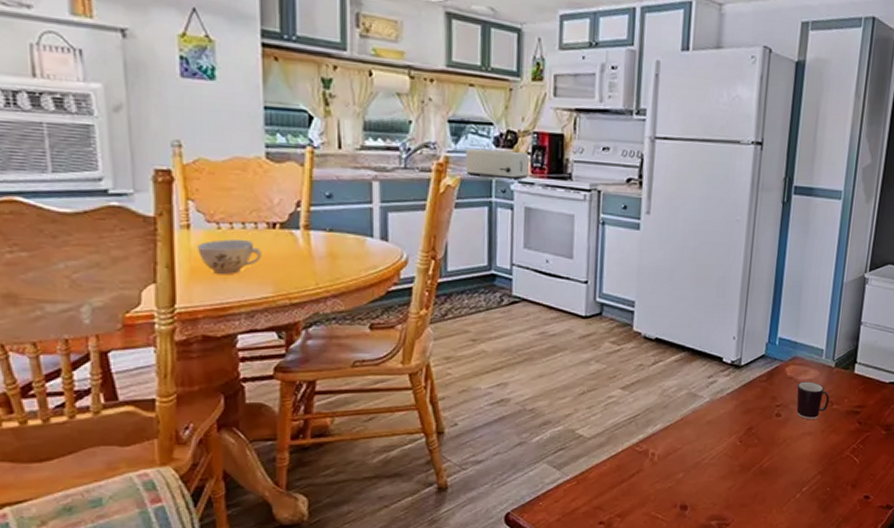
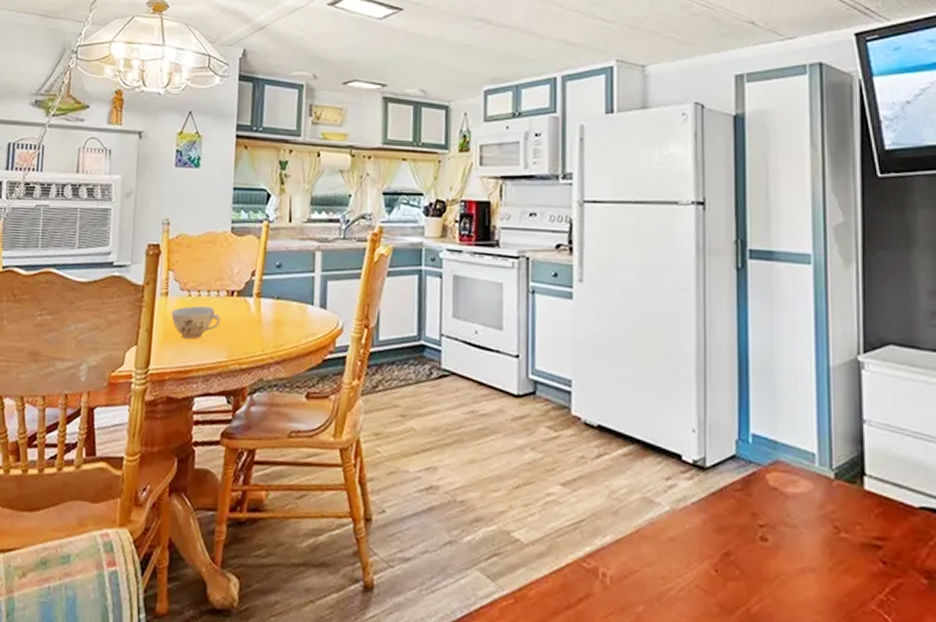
toaster: present [465,148,529,180] -> none [397,218,457,248]
mug: present [796,381,830,420] -> none [786,495,834,552]

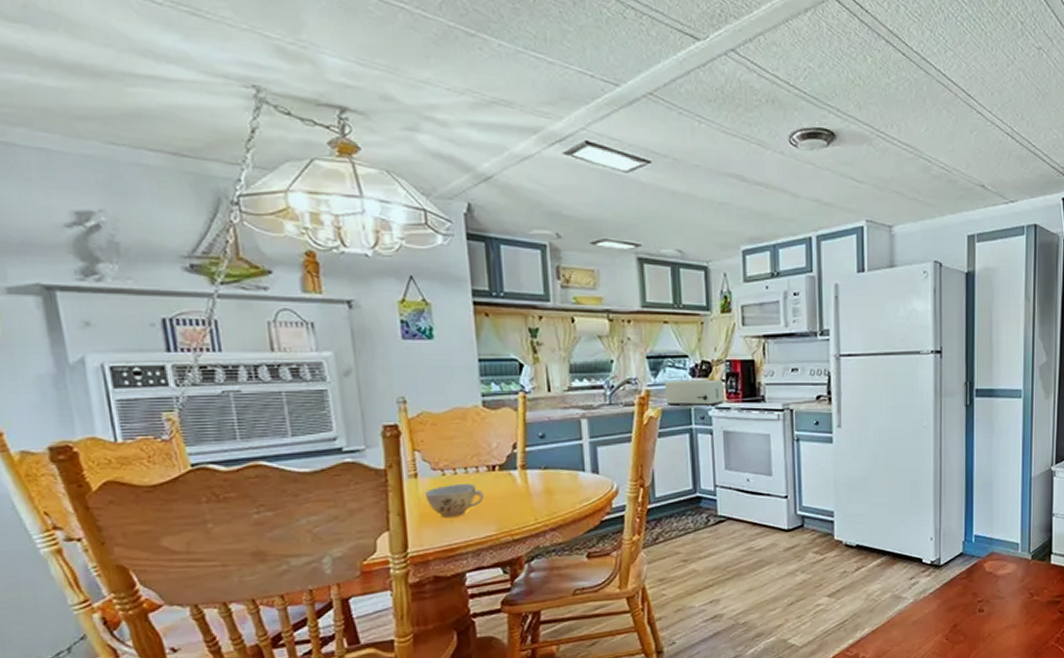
toaster: none [397,218,457,248] -> present [664,379,724,407]

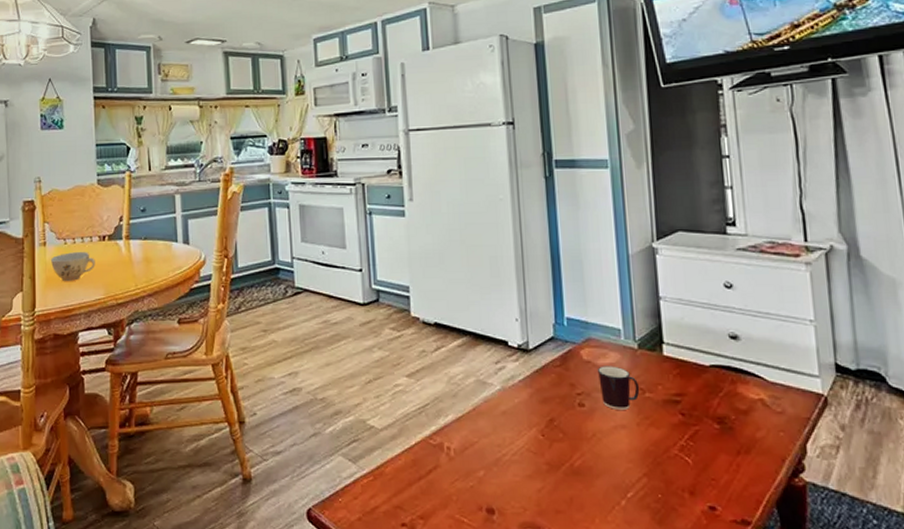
toaster: present [664,379,724,407] -> none [245,156,299,182]
mug: none [997,575,1030,613] -> present [598,366,640,411]

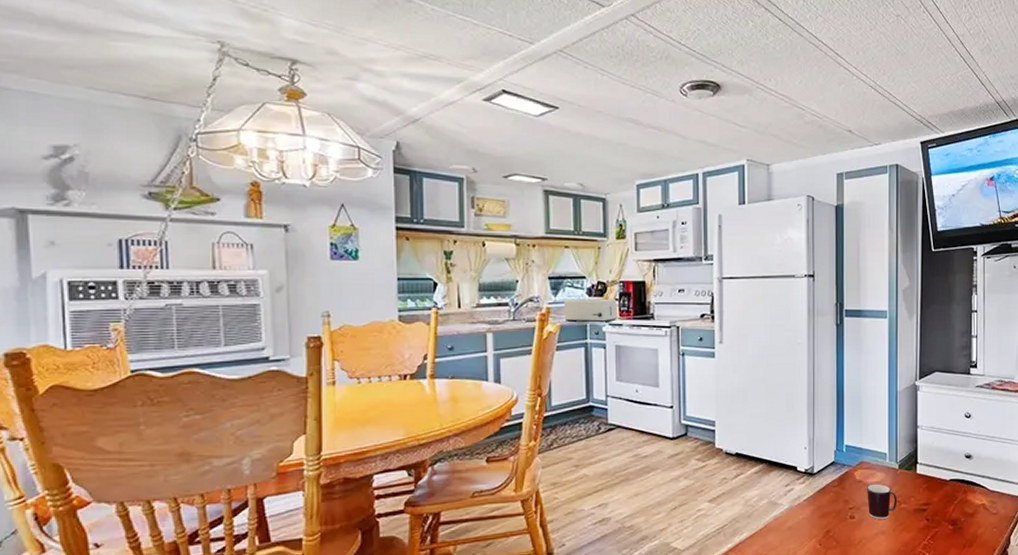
teacup: present [50,252,95,281] -> none [340,392,395,422]
toaster: none [245,156,299,182] -> present [563,299,617,323]

